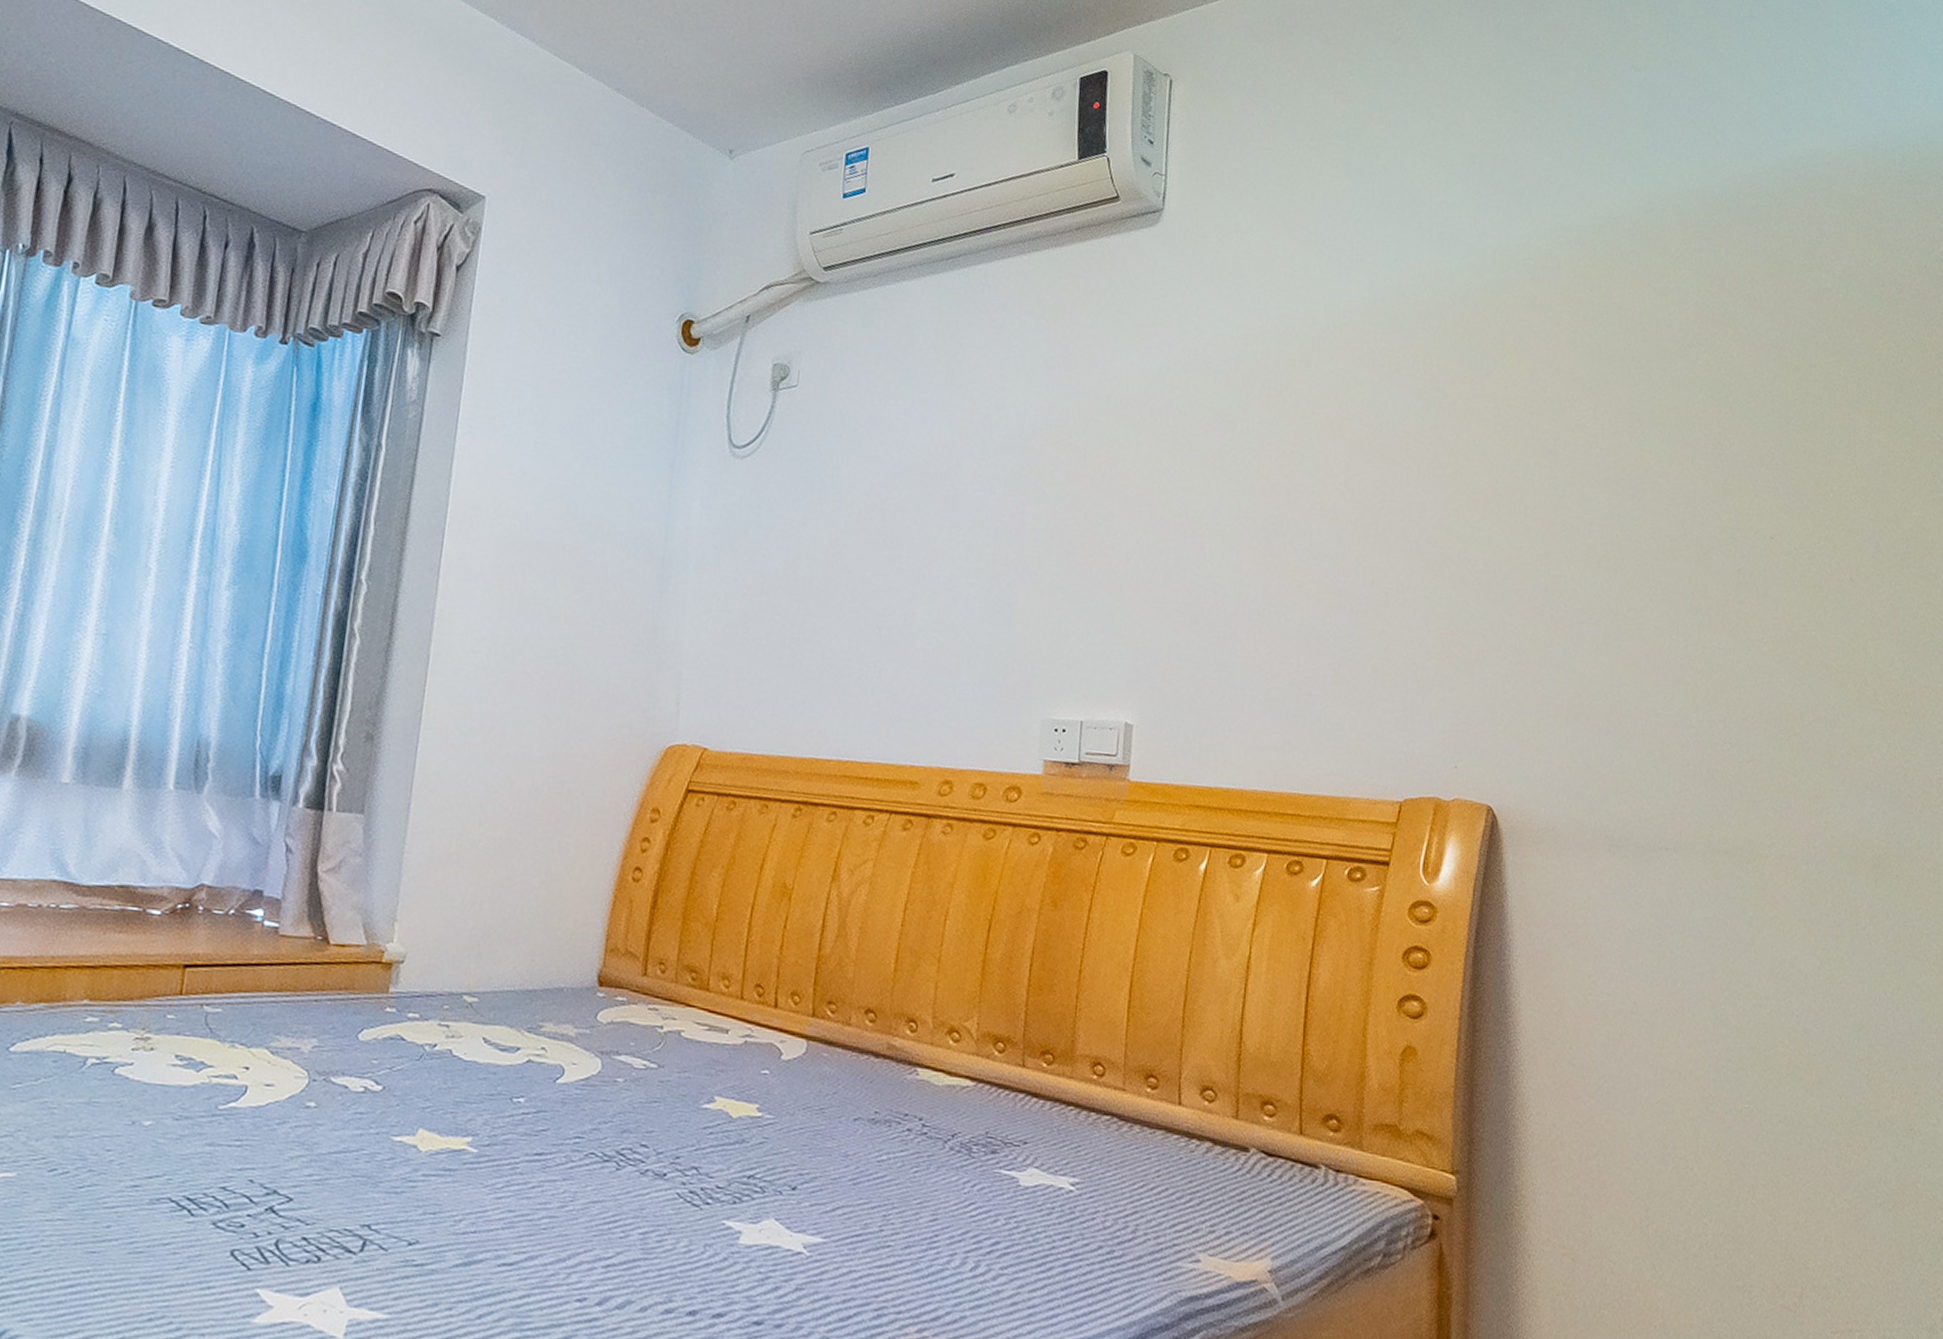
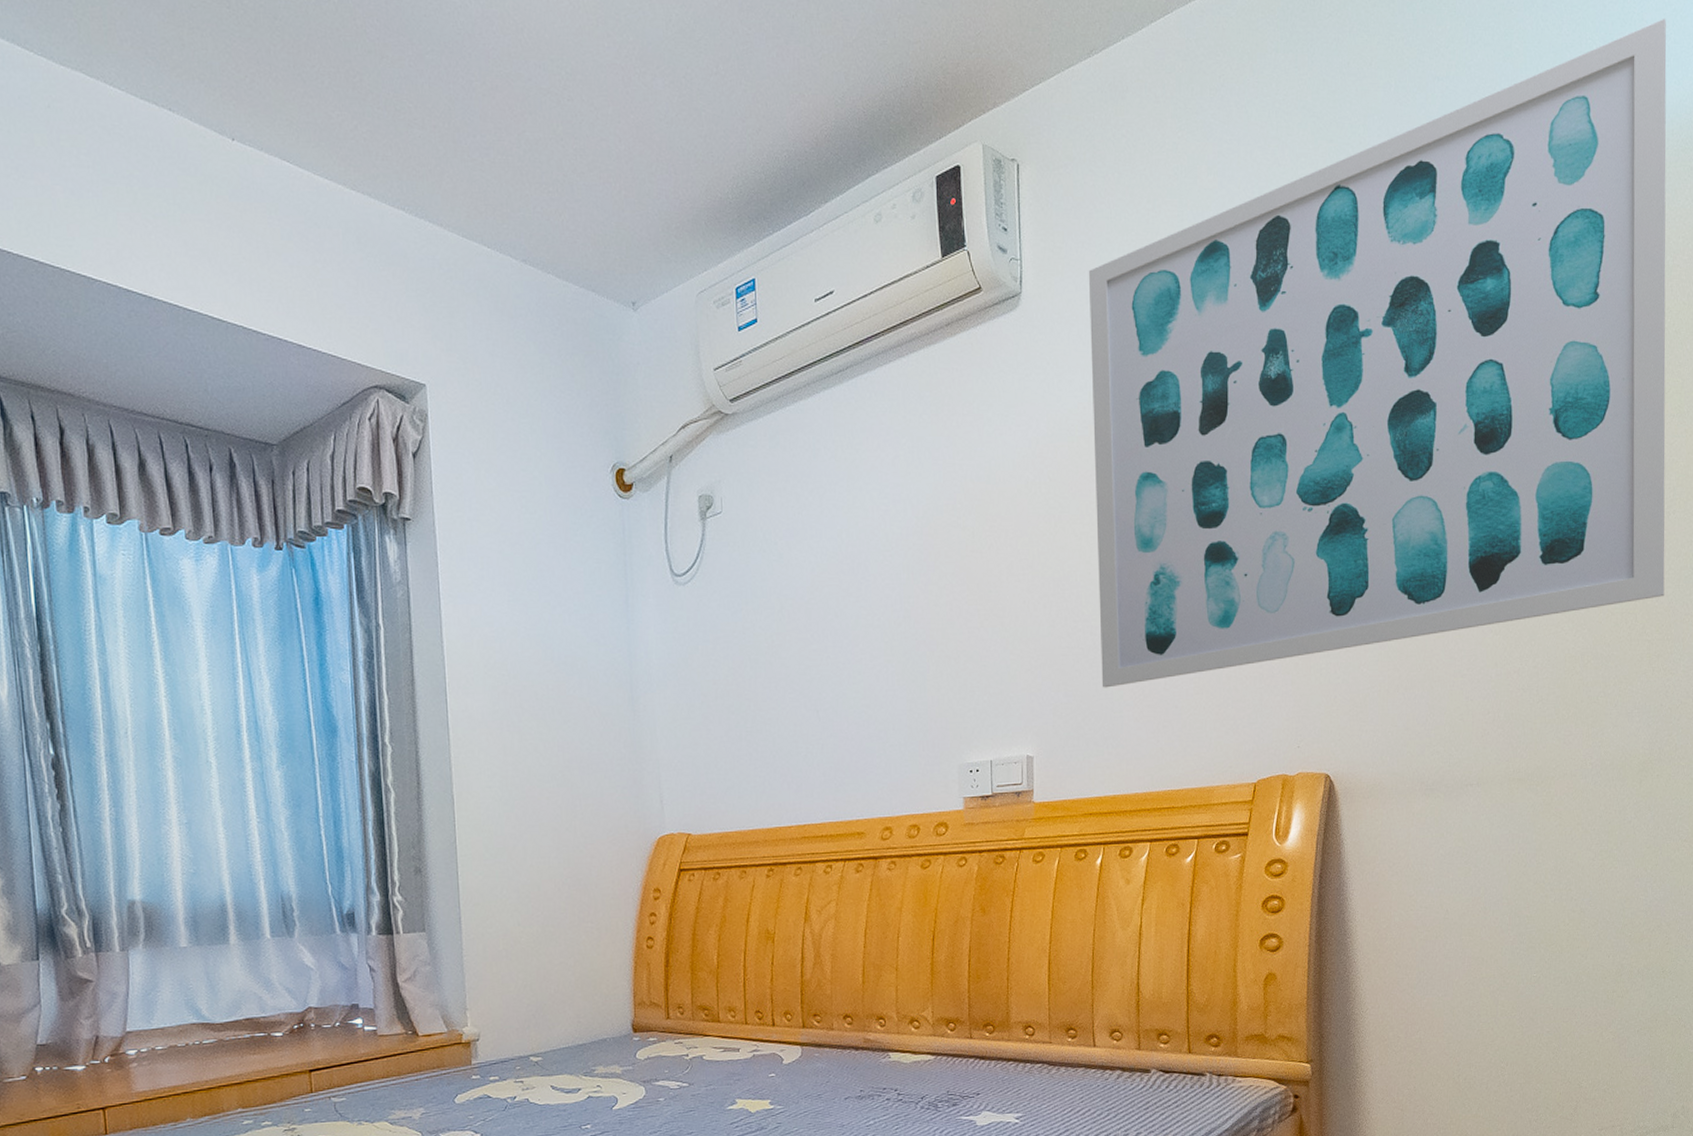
wall art: none [1222,48,1899,662] -> present [1088,18,1667,688]

